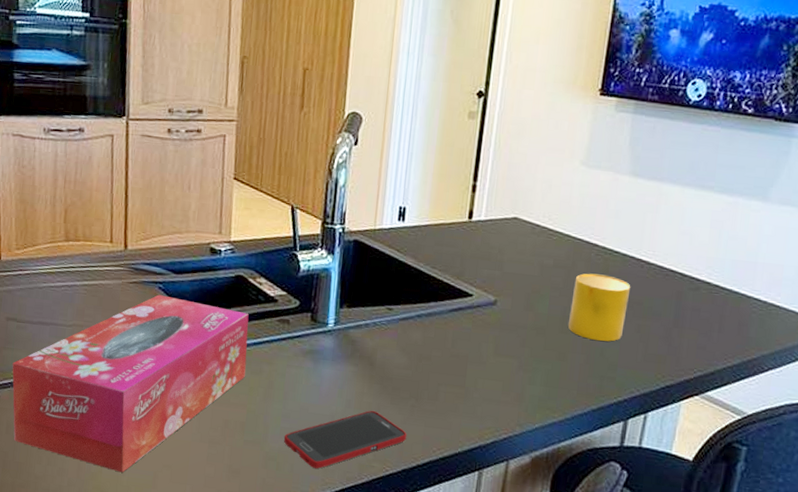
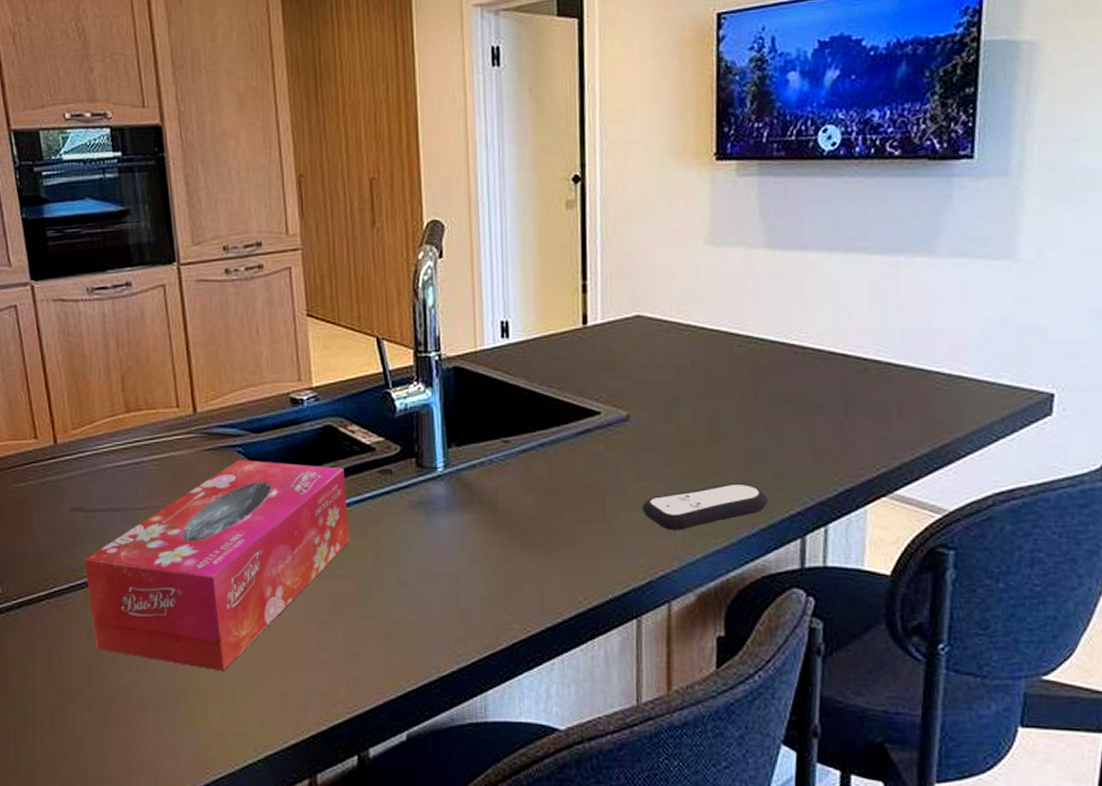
cell phone: present [283,410,407,469] -> none [403,562,547,639]
remote control: none [496,368,601,402] -> present [642,483,768,530]
cup: present [568,273,631,342] -> none [717,368,786,447]

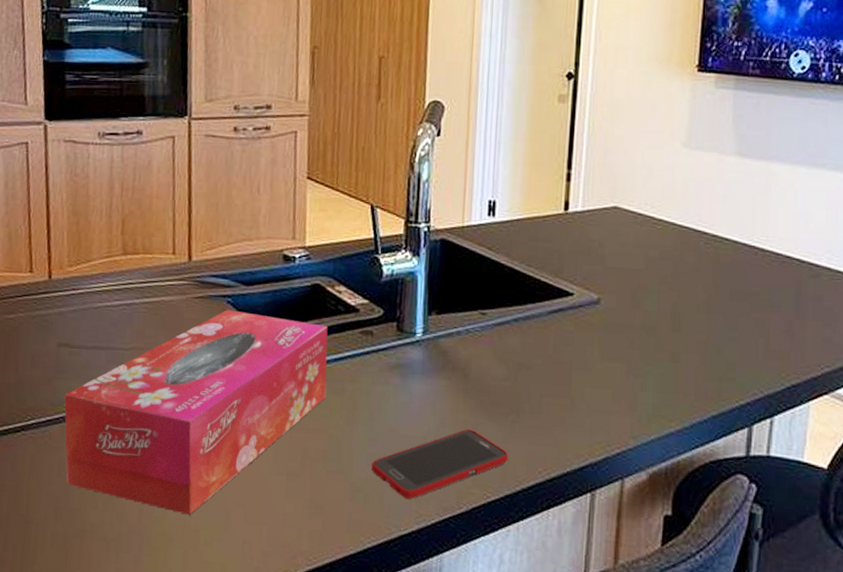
cell phone: none [403,562,547,639] -> present [371,429,509,499]
remote control: present [642,483,768,530] -> none [604,370,721,411]

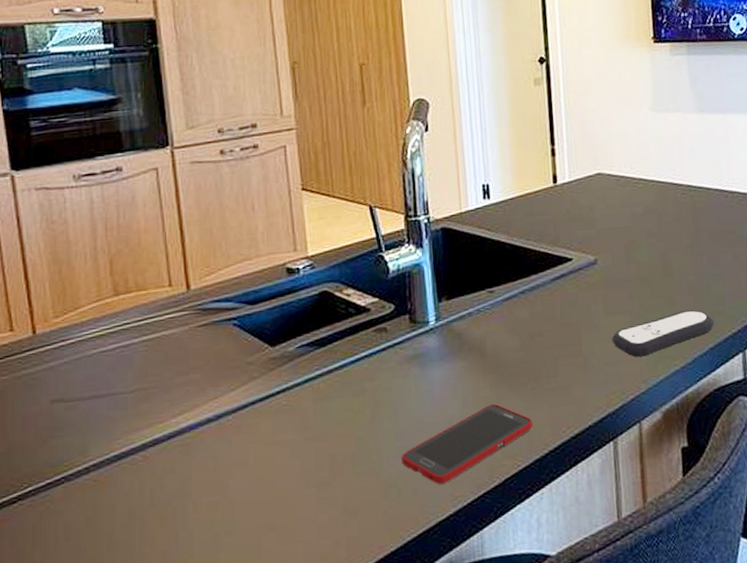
tissue box: present [64,309,328,515] -> none [64,330,348,550]
remote control: none [604,370,721,411] -> present [612,310,714,357]

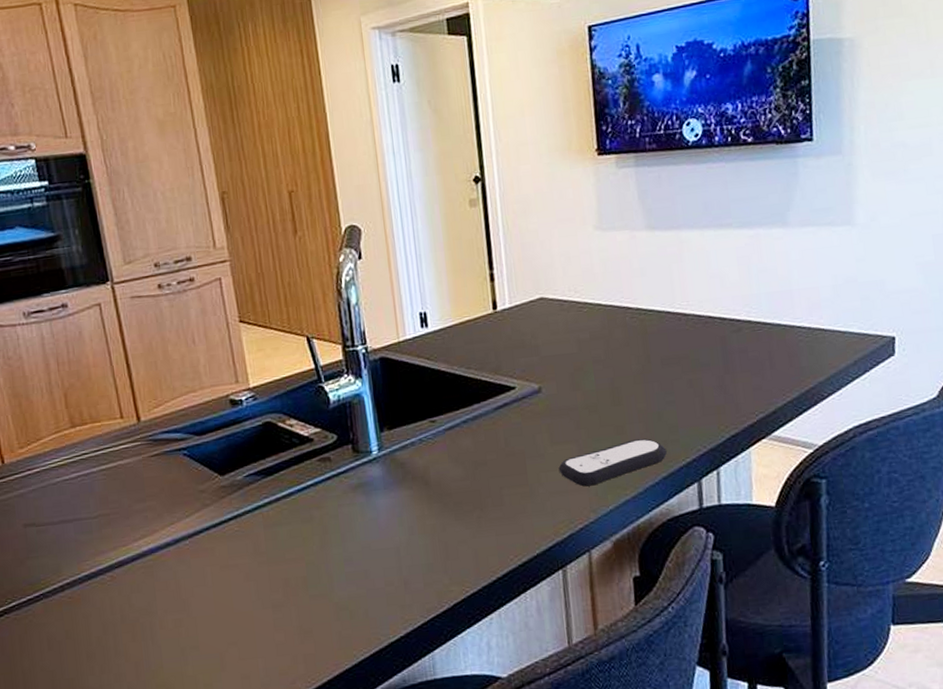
cell phone: present [401,403,534,484] -> none [351,531,481,608]

